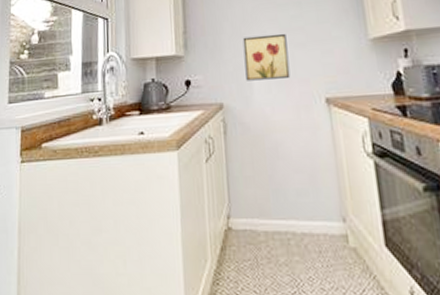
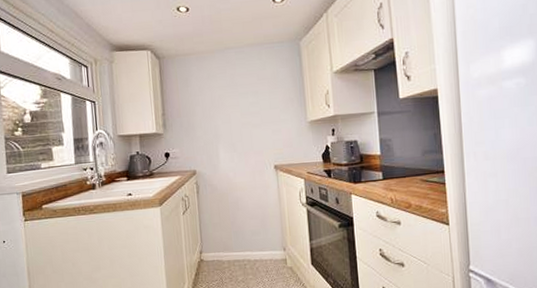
wall art: present [242,33,291,81] -> none [211,116,249,153]

